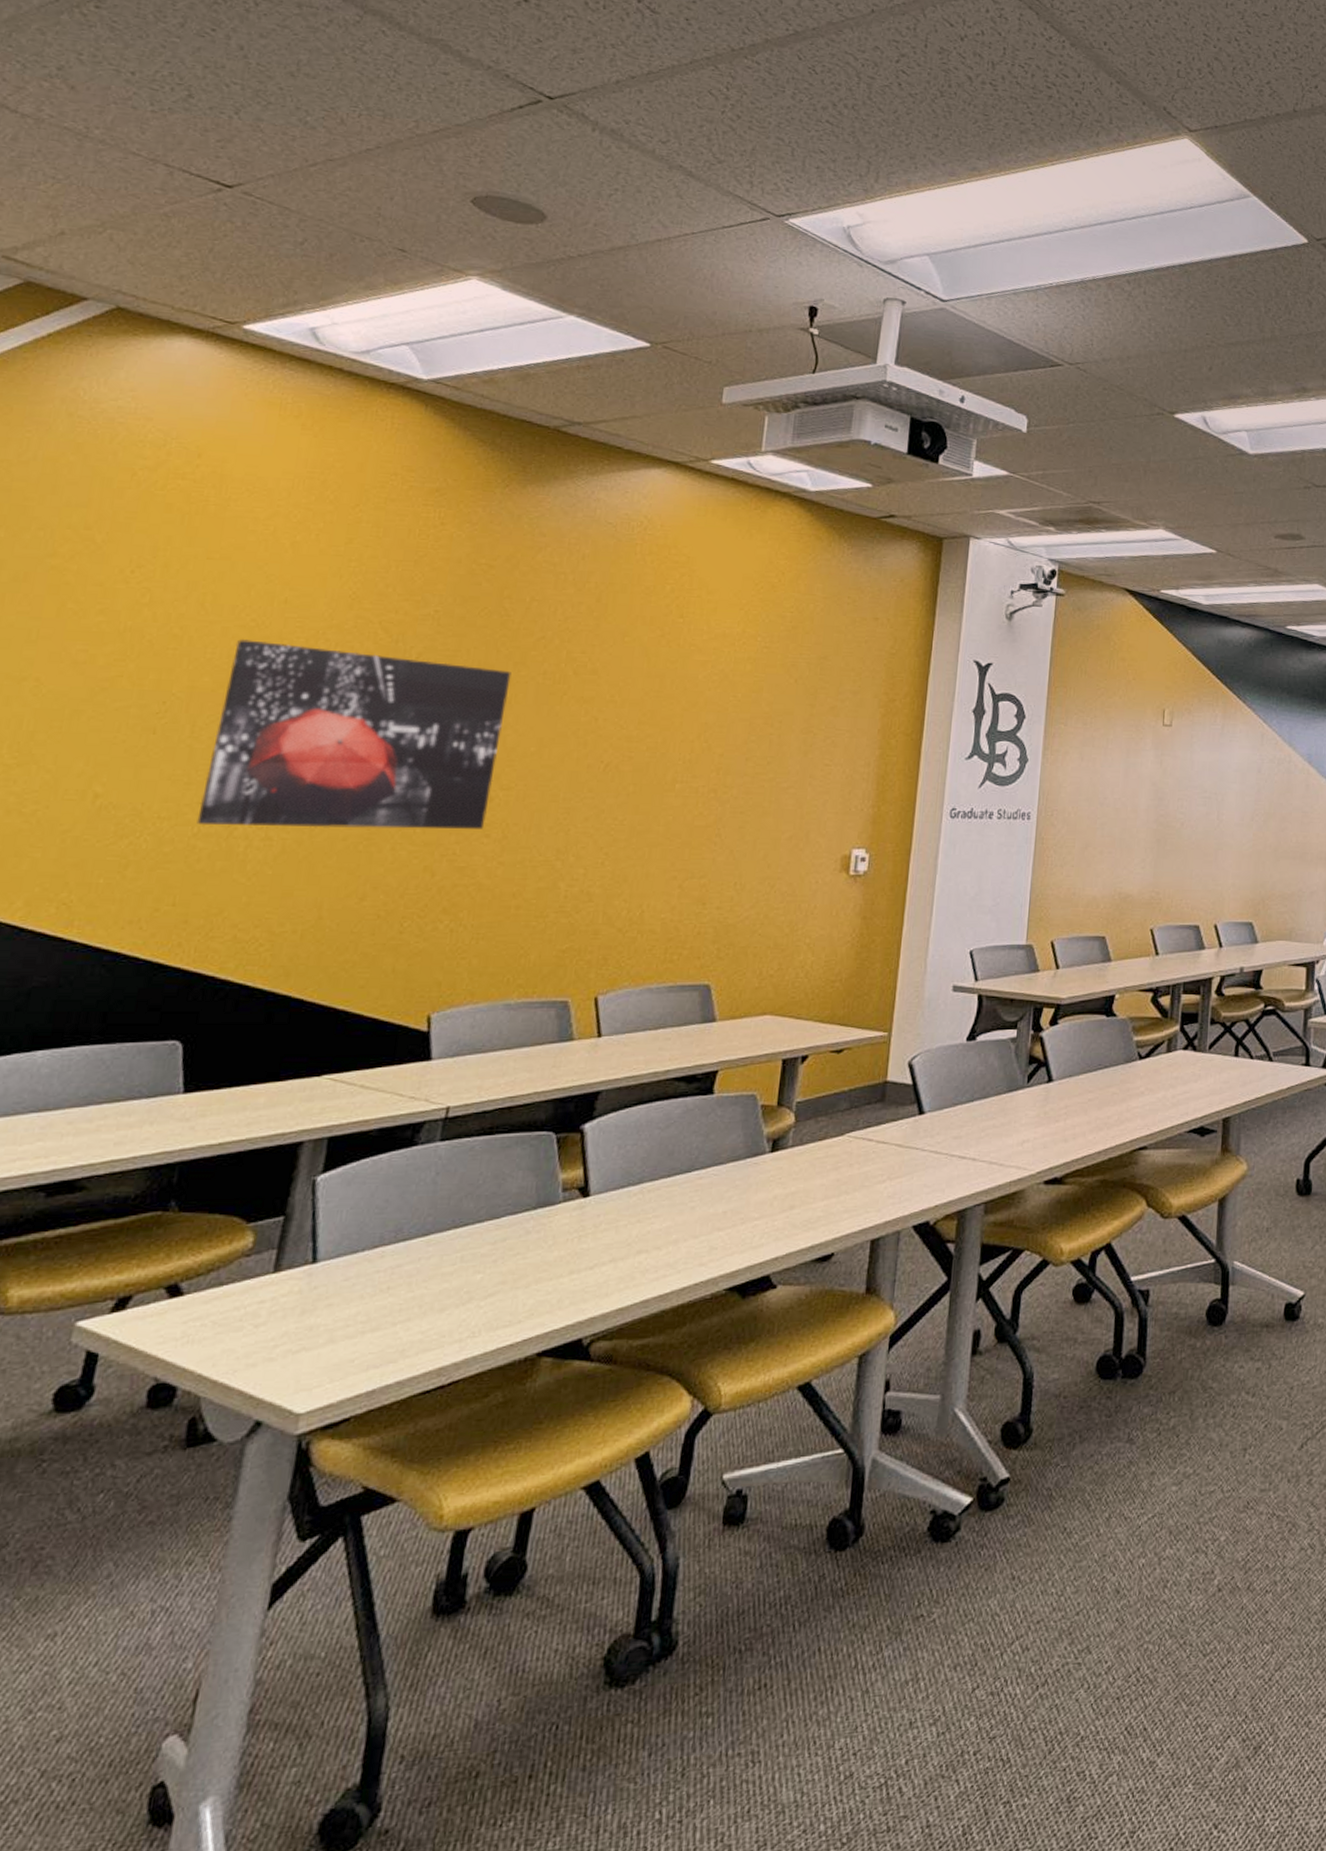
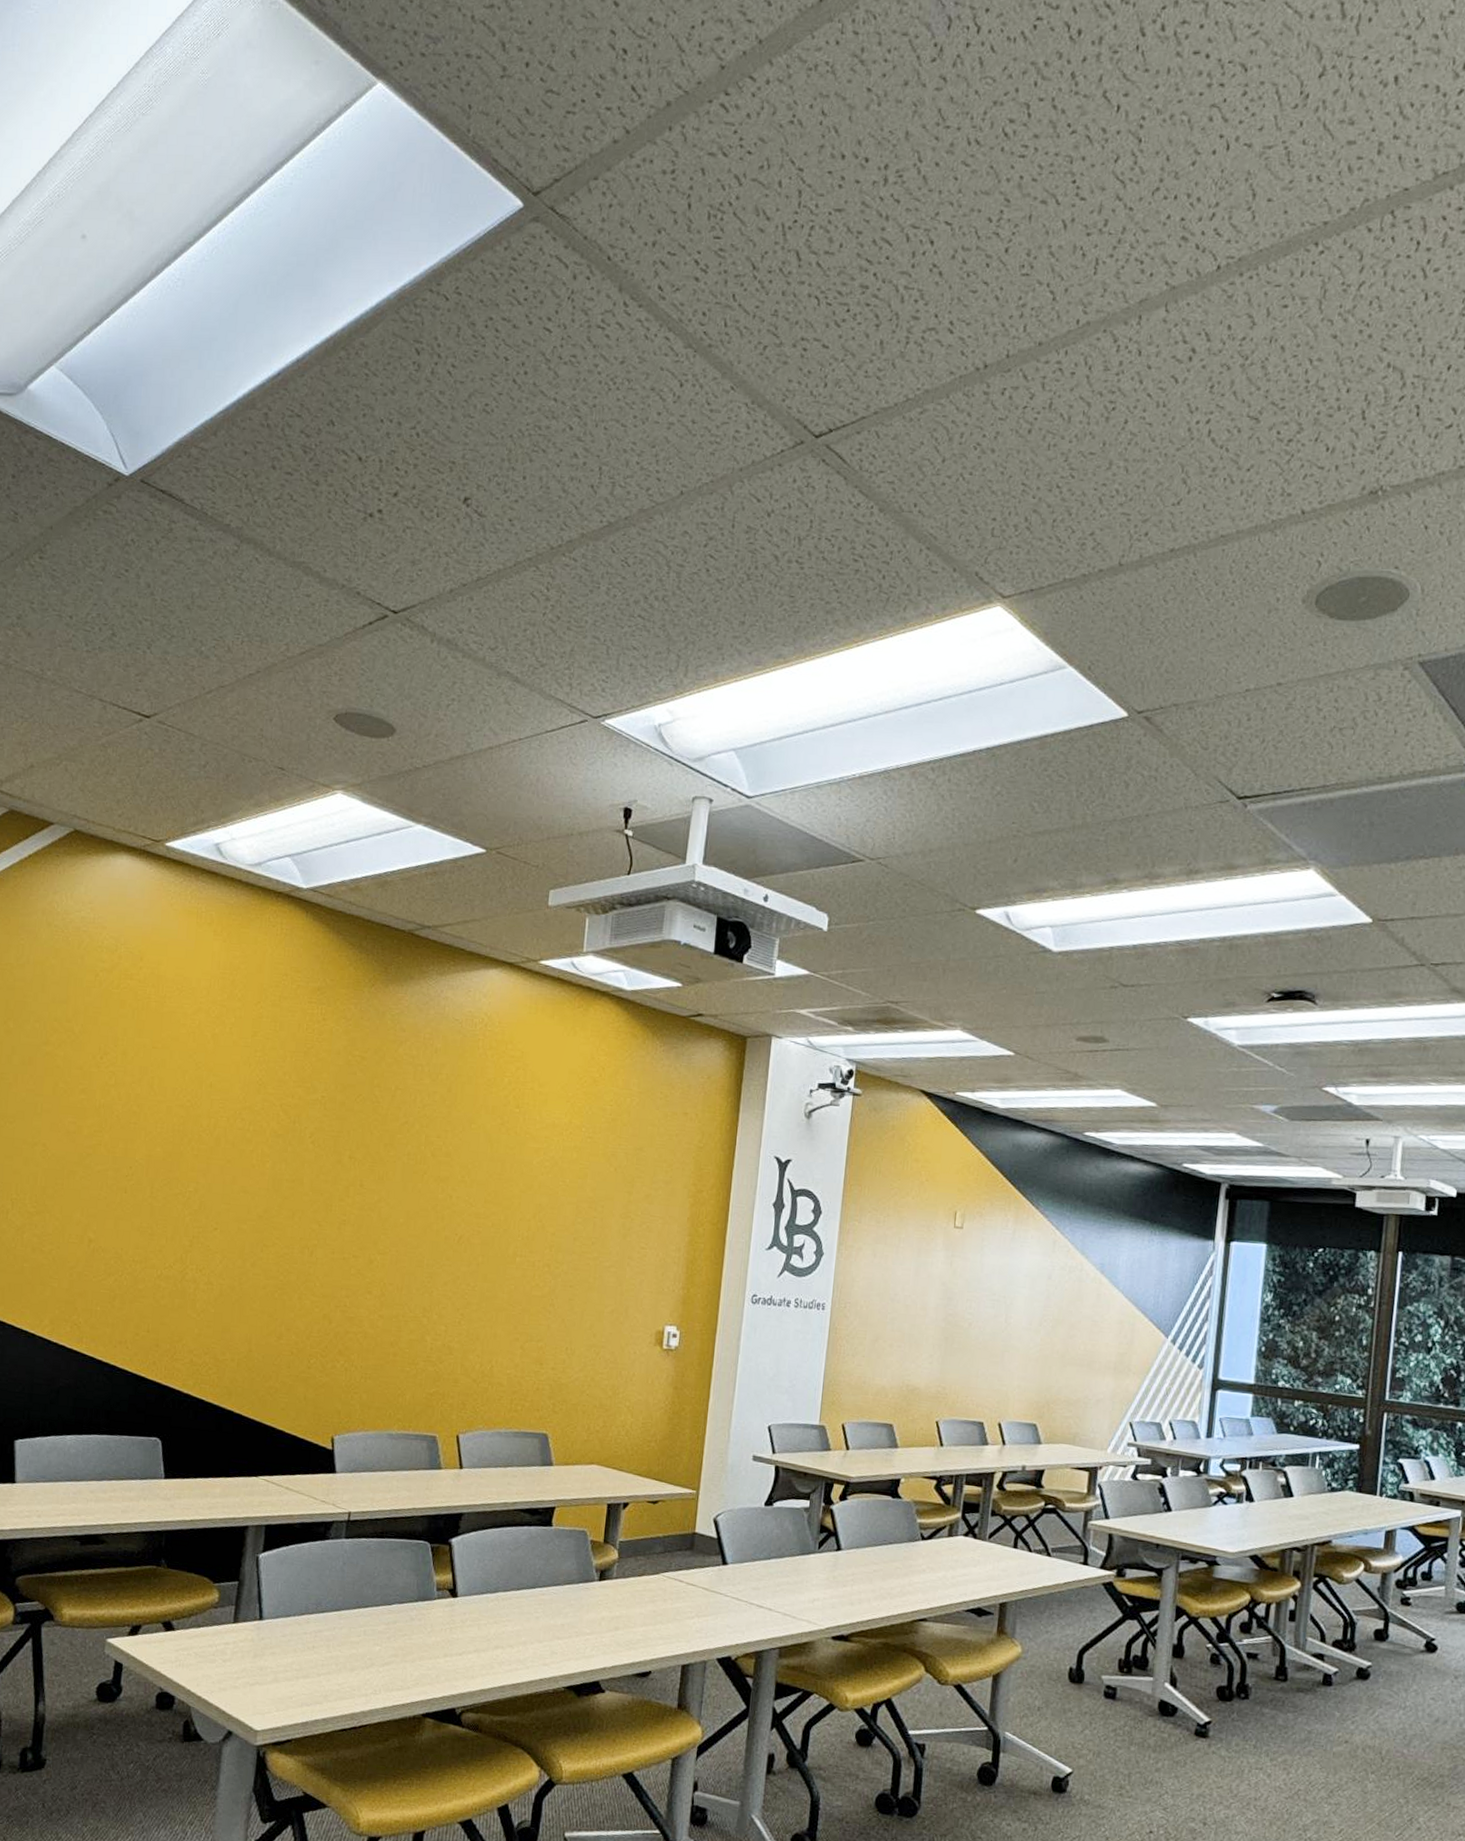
wall art: present [196,639,512,830] -> none [159,1117,383,1287]

